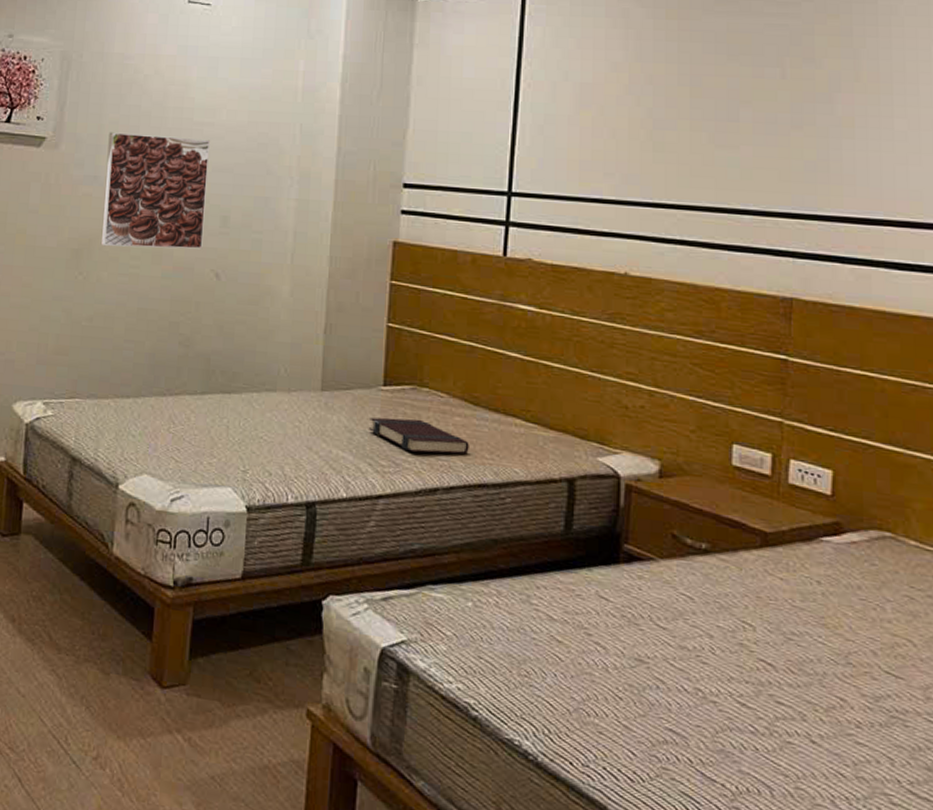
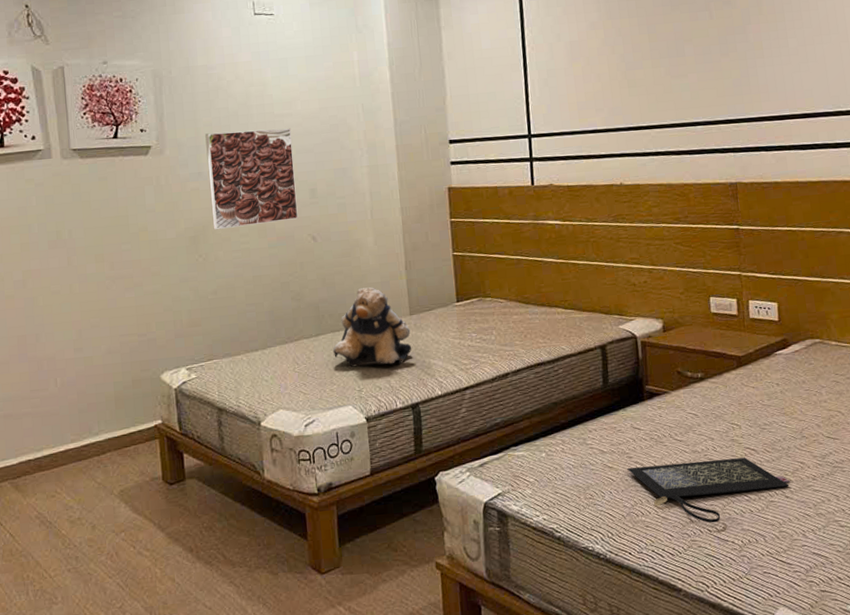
teddy bear: none [219,346,319,450] -> present [333,287,412,367]
book: present [368,417,469,455] -> none [450,322,527,349]
clutch bag: none [583,647,821,753] -> present [627,457,790,524]

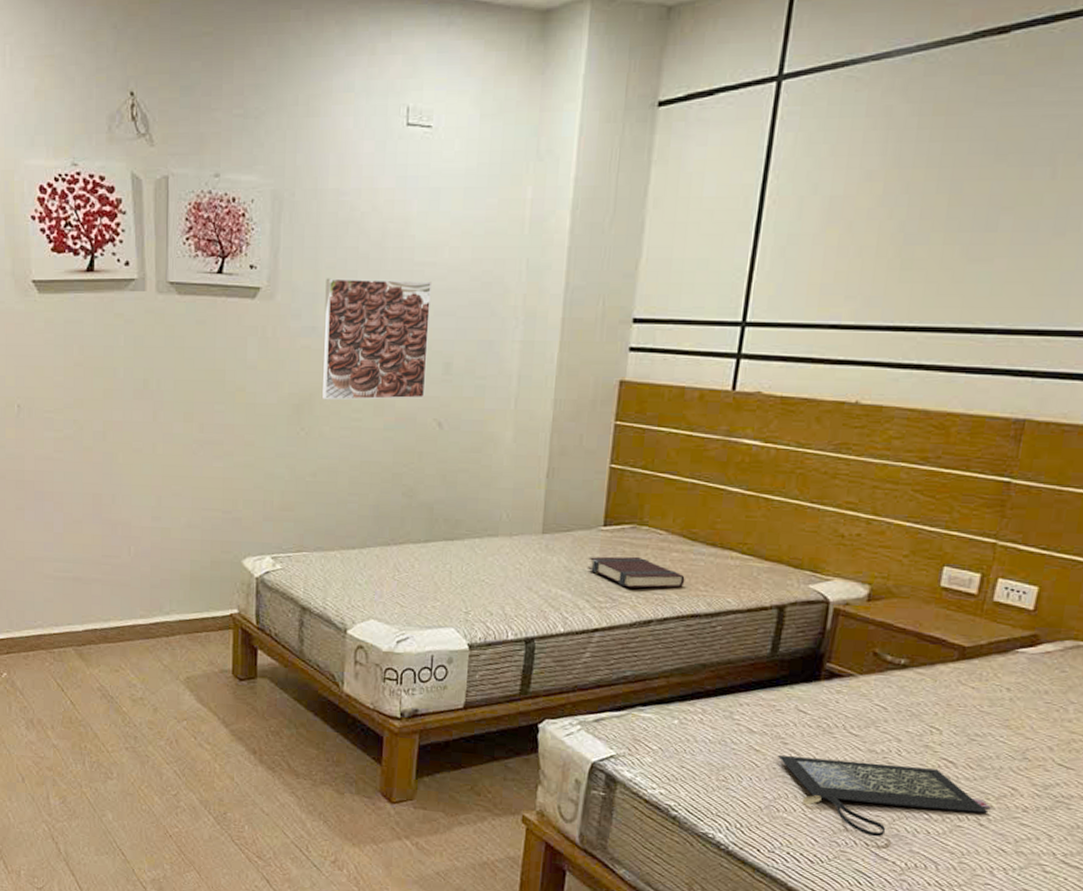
teddy bear: present [333,287,412,367] -> none [442,493,540,590]
book: none [450,322,527,349] -> present [587,556,685,589]

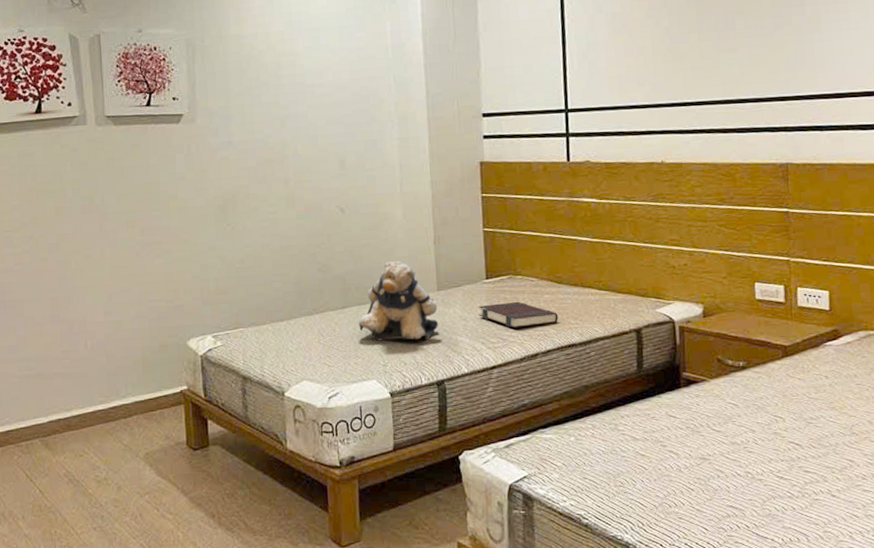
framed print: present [321,278,433,400] -> none [236,98,327,200]
teddy bear: none [442,493,540,590] -> present [359,261,439,341]
clutch bag: present [778,754,991,837] -> none [661,452,837,519]

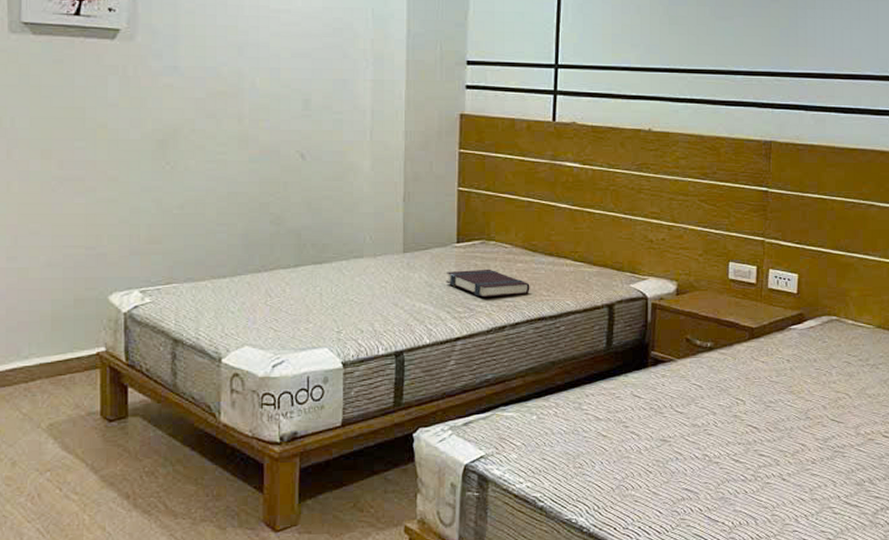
teddy bear: present [359,261,439,341] -> none [313,217,402,307]

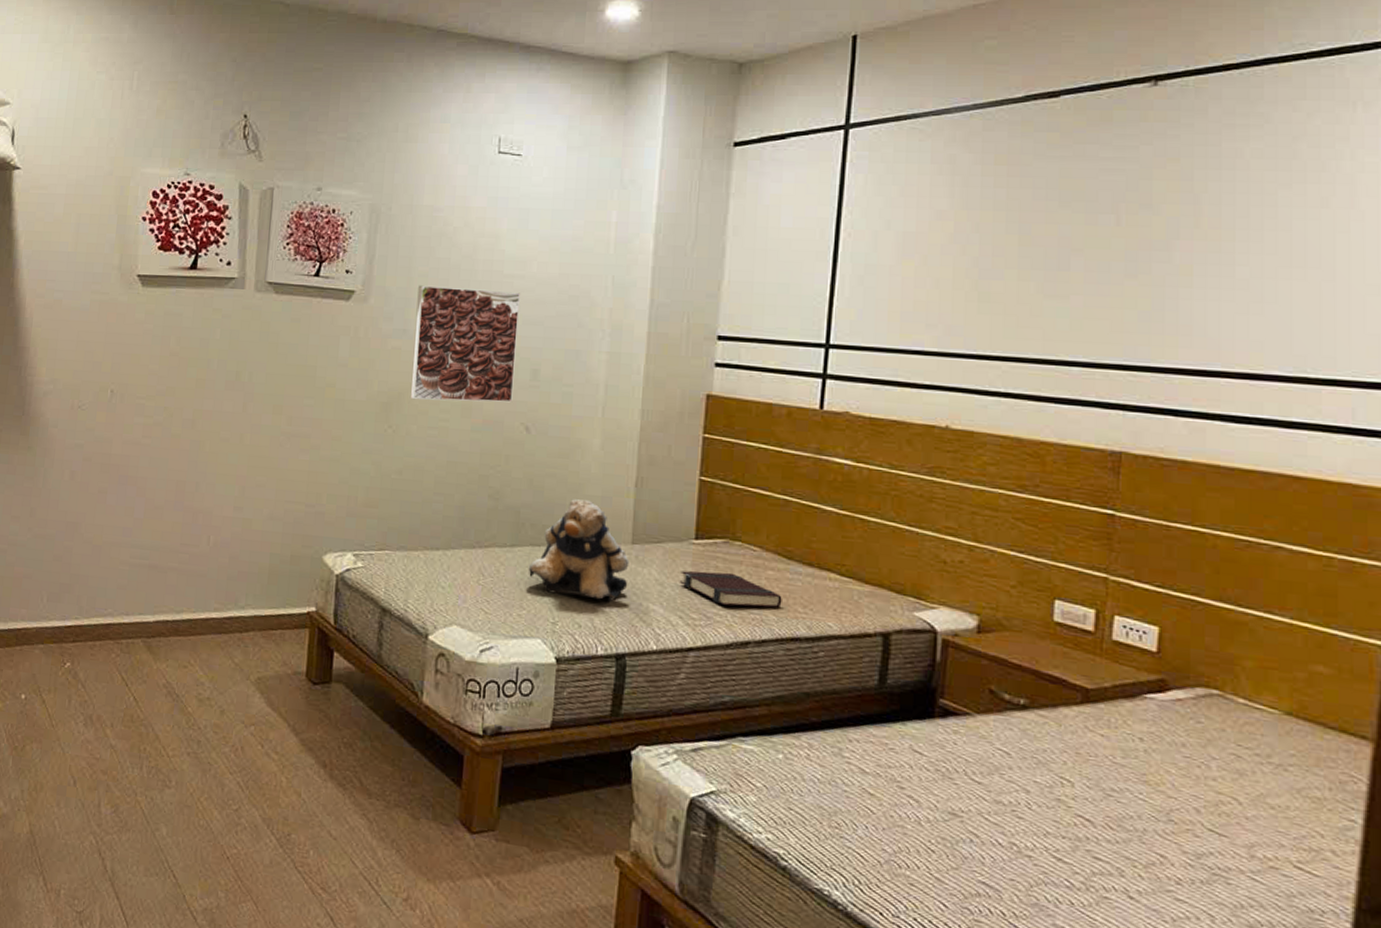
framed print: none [186,22,288,135] -> present [410,285,521,403]
teddy bear: none [313,217,402,307] -> present [529,499,629,602]

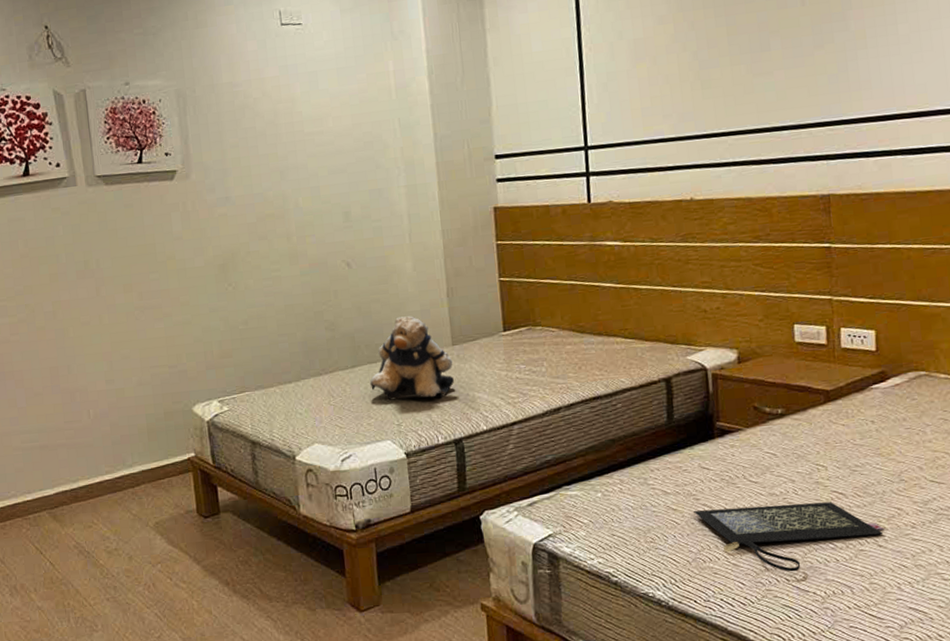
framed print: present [410,285,521,403] -> none [232,147,332,258]
book: present [679,571,782,608] -> none [496,353,582,382]
clutch bag: none [895,800,1139,906] -> present [694,502,884,572]

